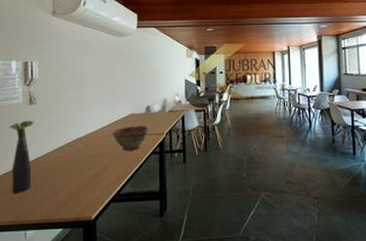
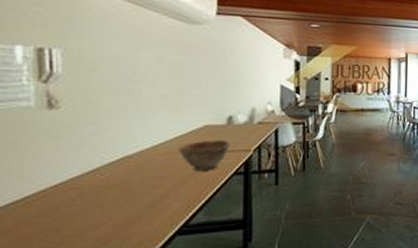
plant: present [9,120,35,193] -> none [12,131,58,230]

